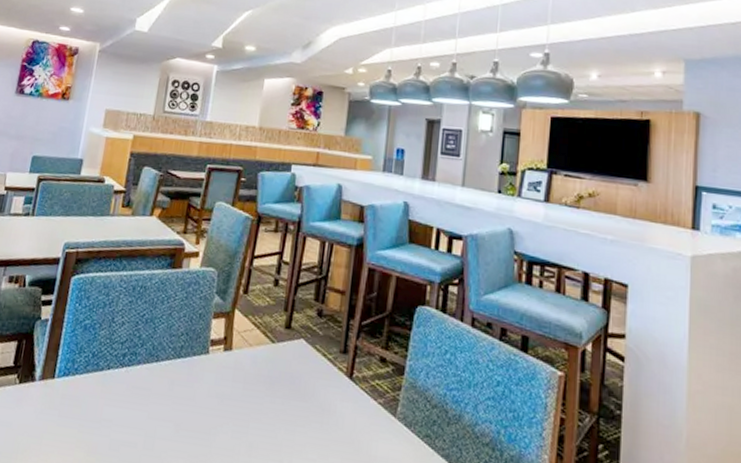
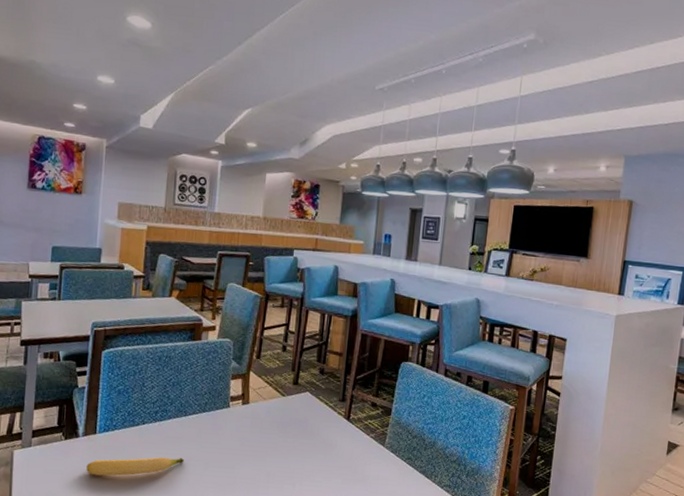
banana: none [38,411,151,435] -> present [86,457,184,476]

